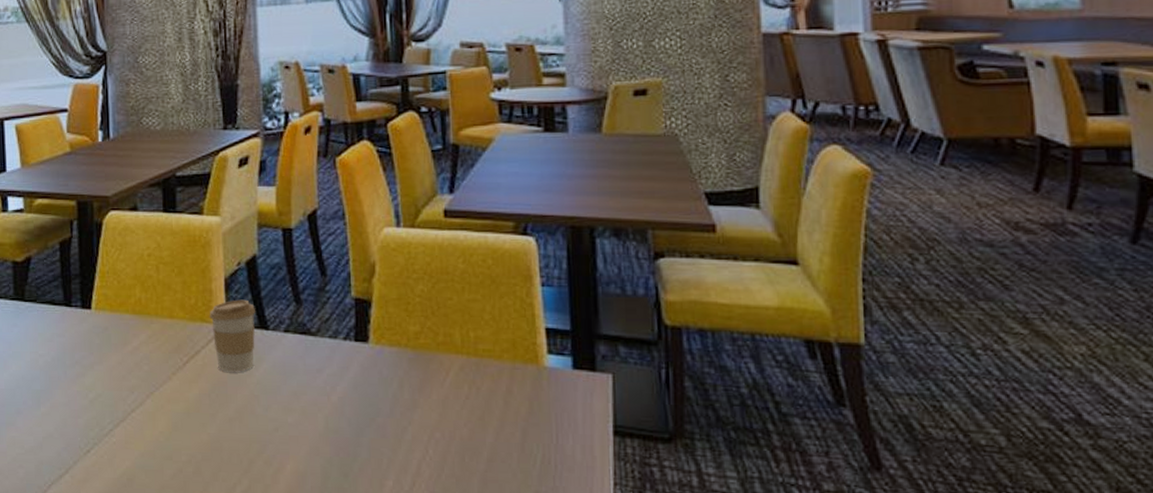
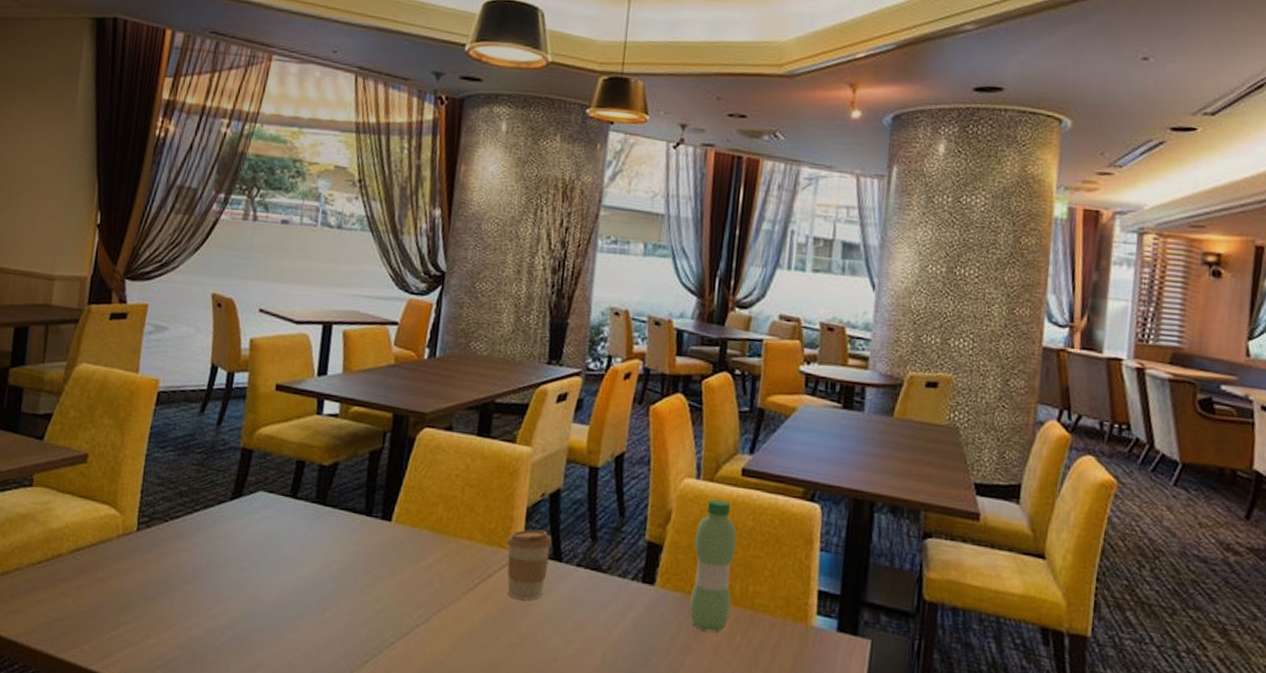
water bottle: none [404,245,454,384] -> present [689,499,737,632]

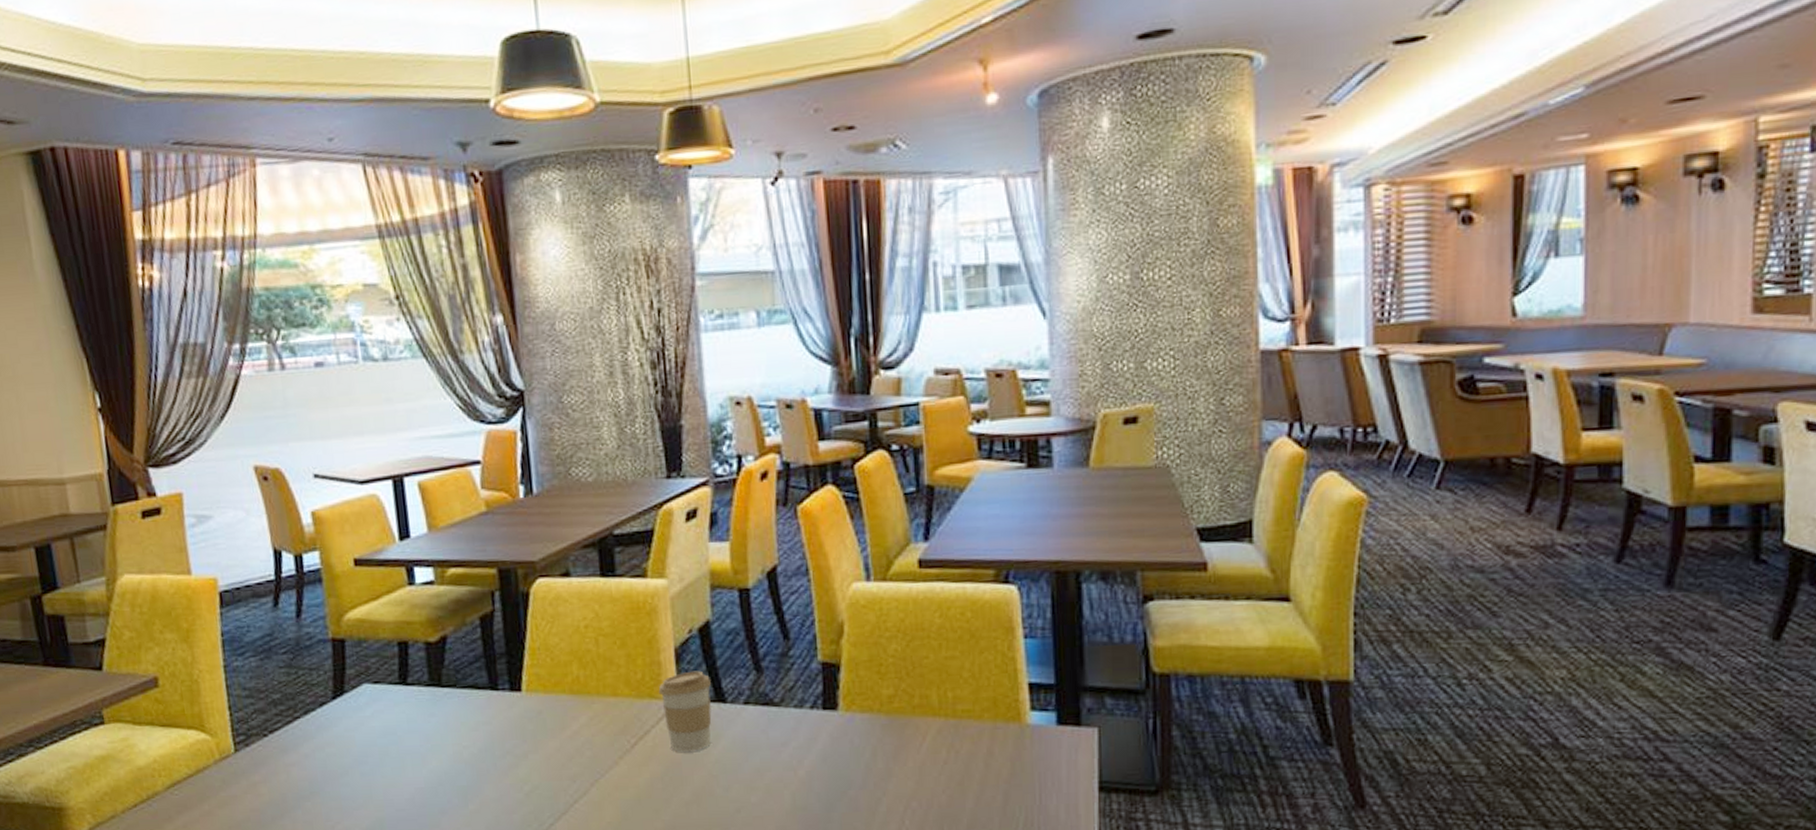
water bottle: present [689,499,737,632] -> none [875,600,931,750]

